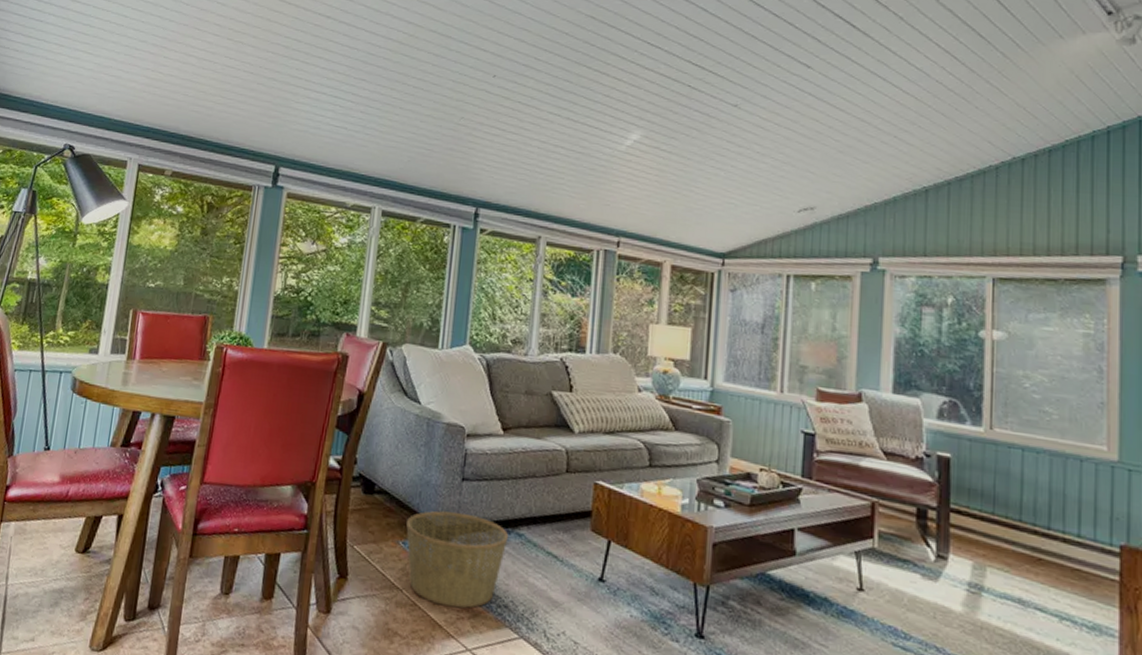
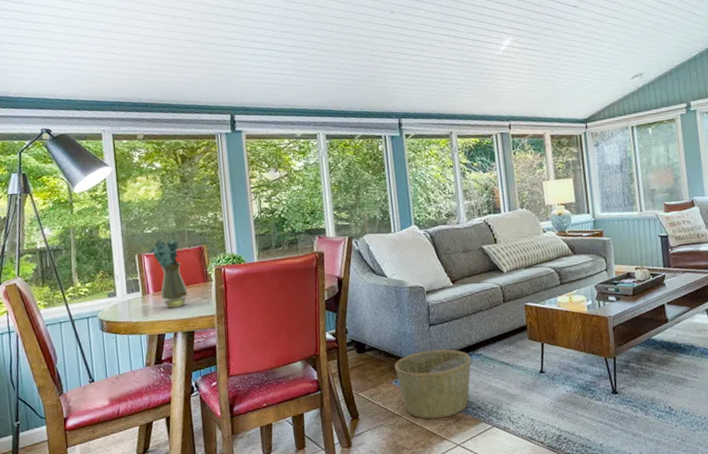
vase: none [147,294,182,383] -> present [150,238,188,309]

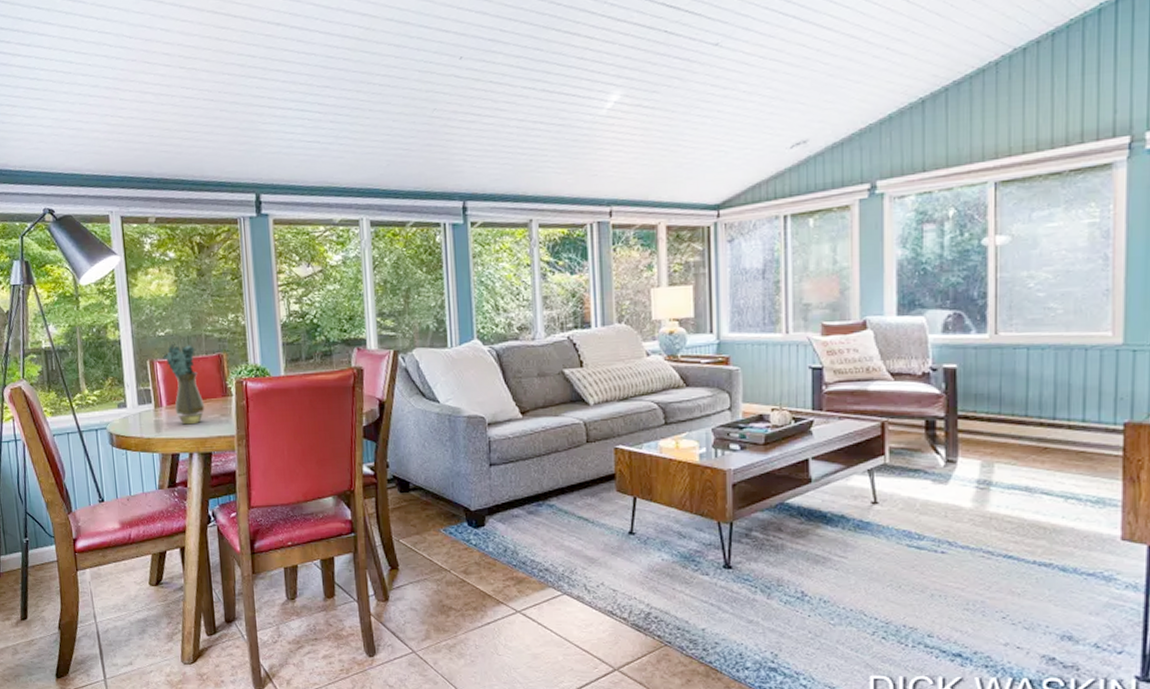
basket: present [394,349,472,420] -> none [444,495,541,578]

